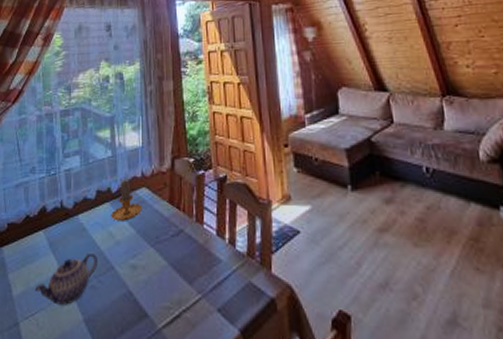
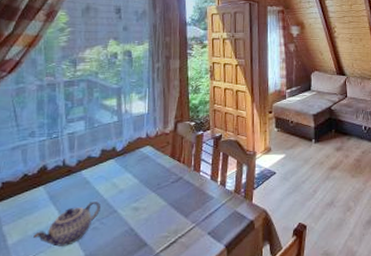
candle: present [111,178,142,221] -> none [115,139,146,174]

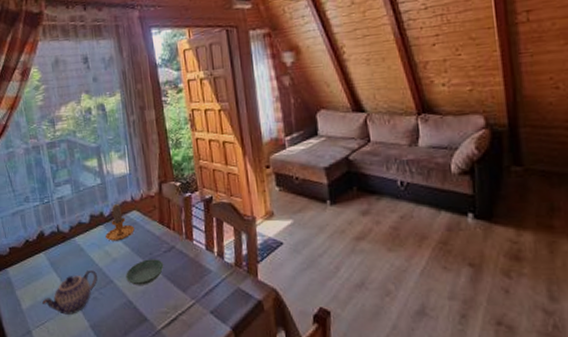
candle: none [115,139,146,174] -> present [106,203,134,241]
saucer: none [131,189,170,214] -> present [126,259,164,285]

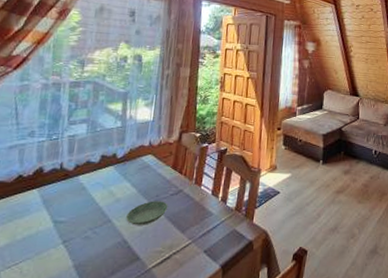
teapot: present [41,270,98,315] -> none [20,209,95,254]
candle: present [106,203,134,241] -> none [114,146,146,182]

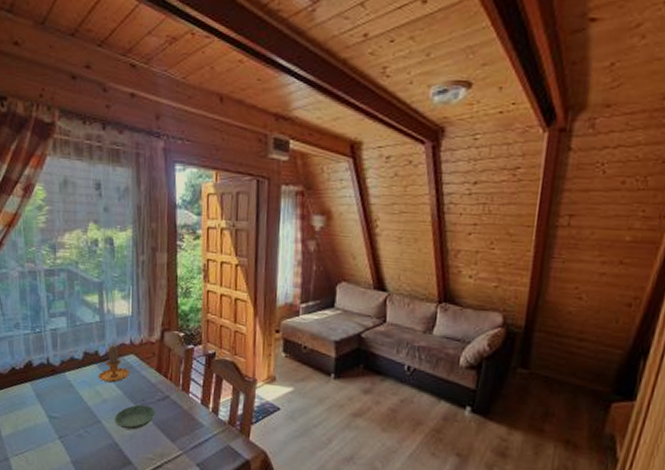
candle: none [114,146,146,182] -> present [98,344,130,383]

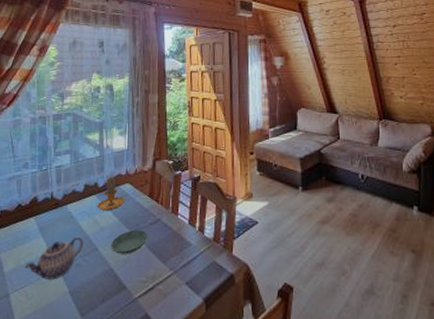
teapot: none [23,407,84,448] -> present [24,237,83,280]

